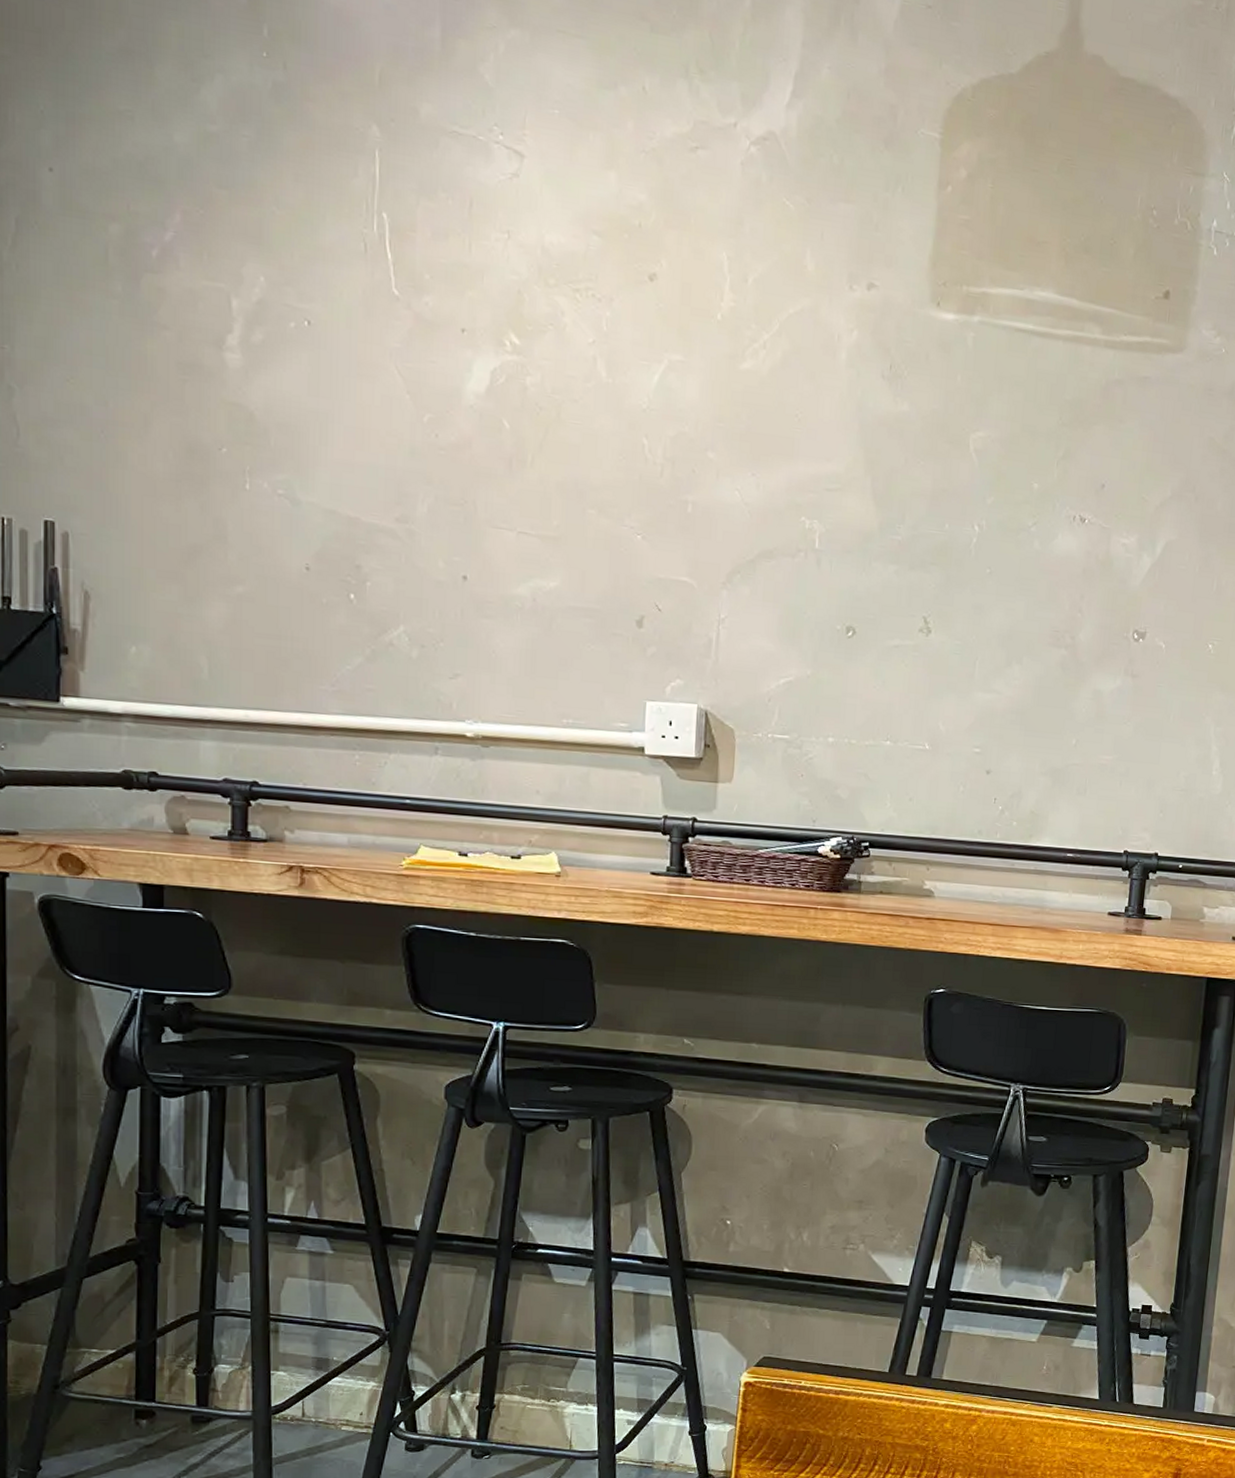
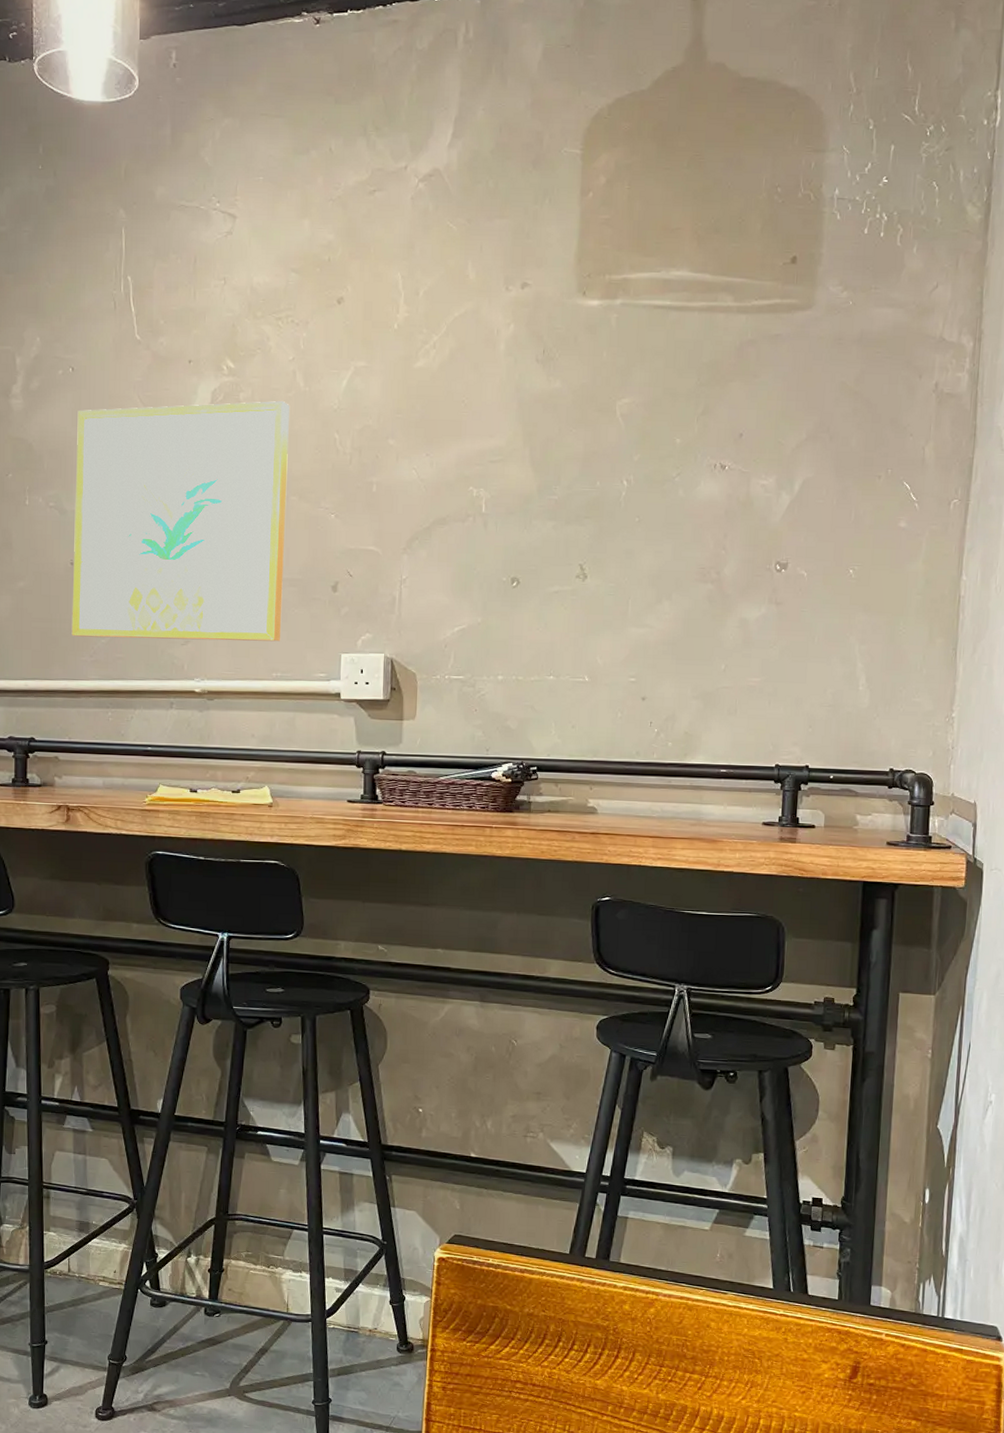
wall art: none [307,376,588,682] -> present [71,401,289,642]

